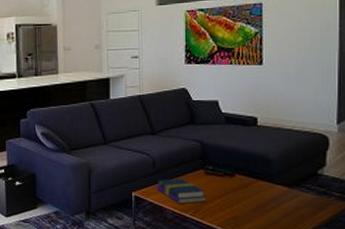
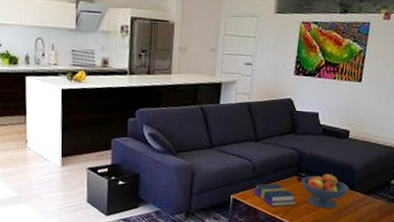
fruit bowl: none [209,165,267,204] -> present [301,174,349,209]

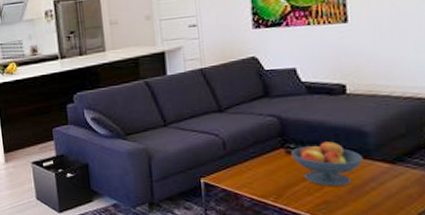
book: present [253,183,296,207] -> none [228,160,289,189]

